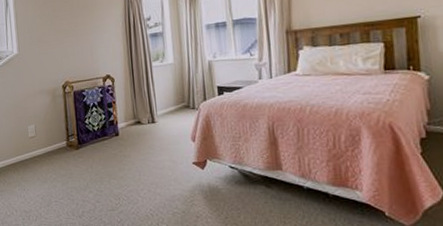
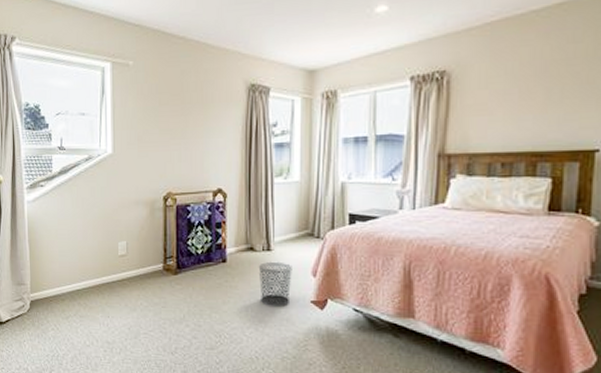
waste bin: none [145,131,175,169] -> present [258,261,292,306]

